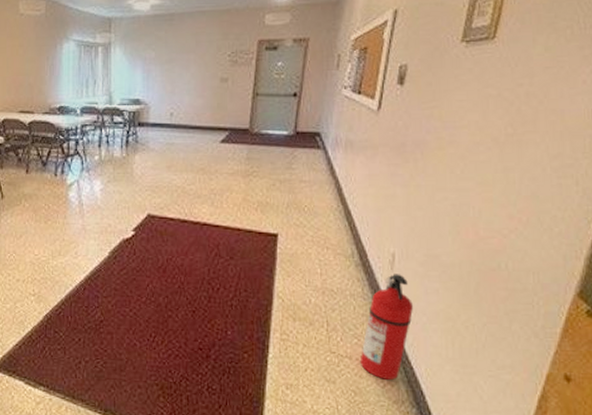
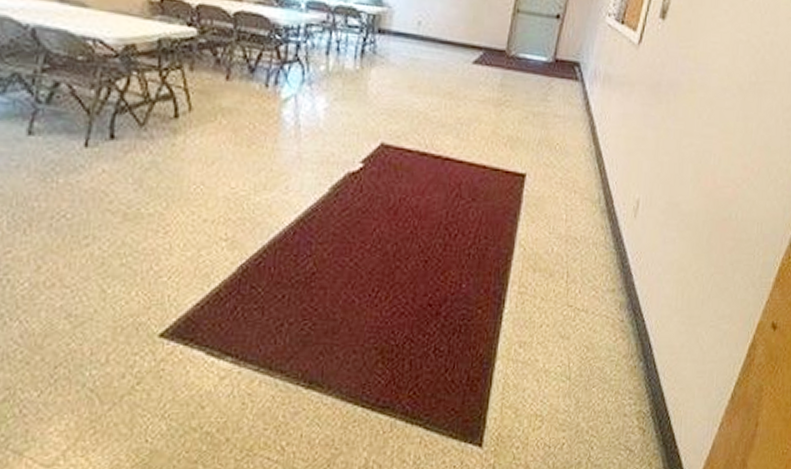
fire extinguisher: present [359,274,413,380] -> none [595,222,651,333]

